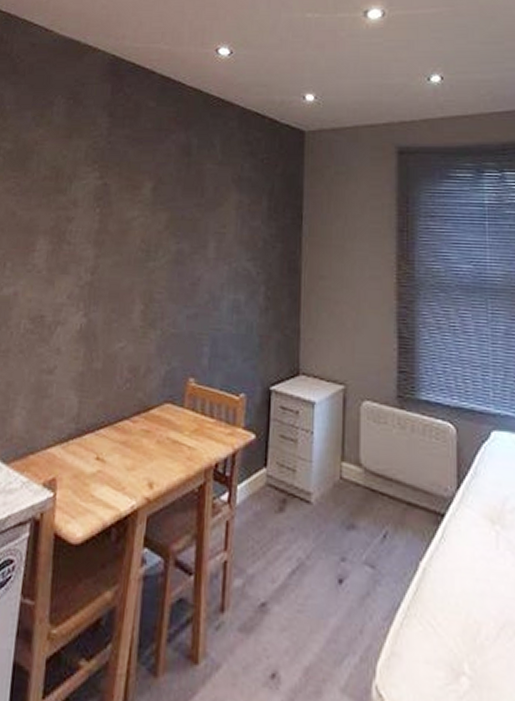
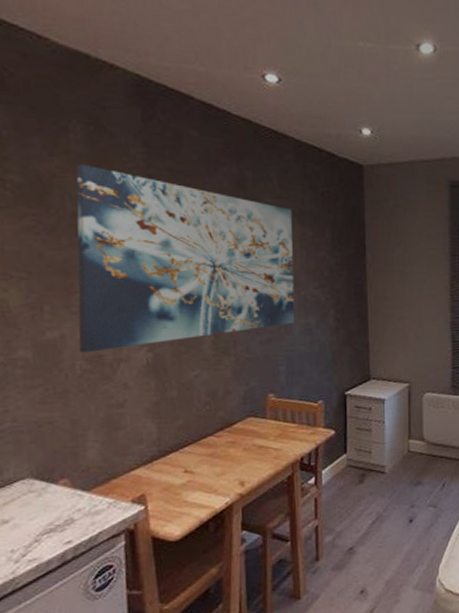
wall art: none [26,133,232,312] -> present [76,164,295,353]

